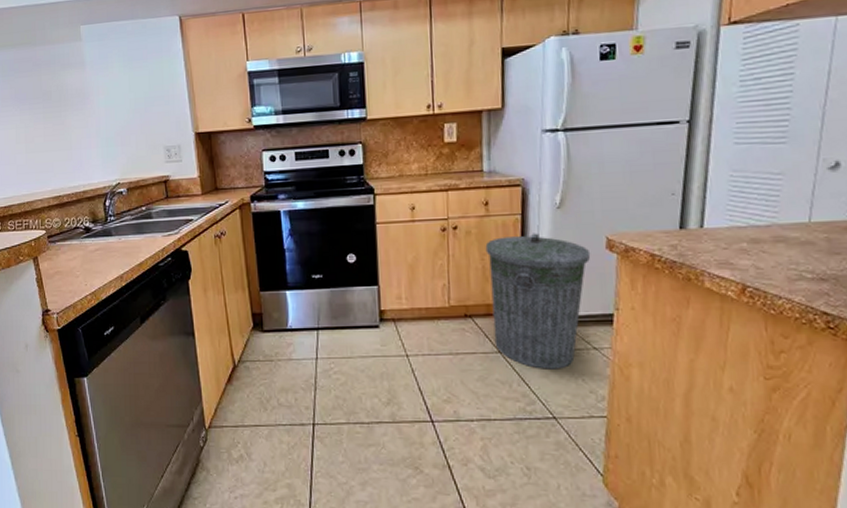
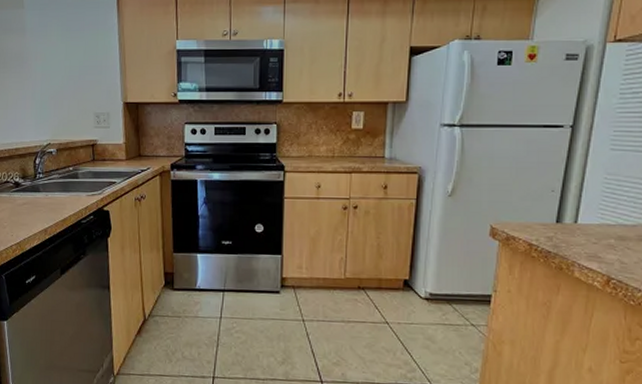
trash can: present [485,233,591,369] -> none [381,217,476,342]

